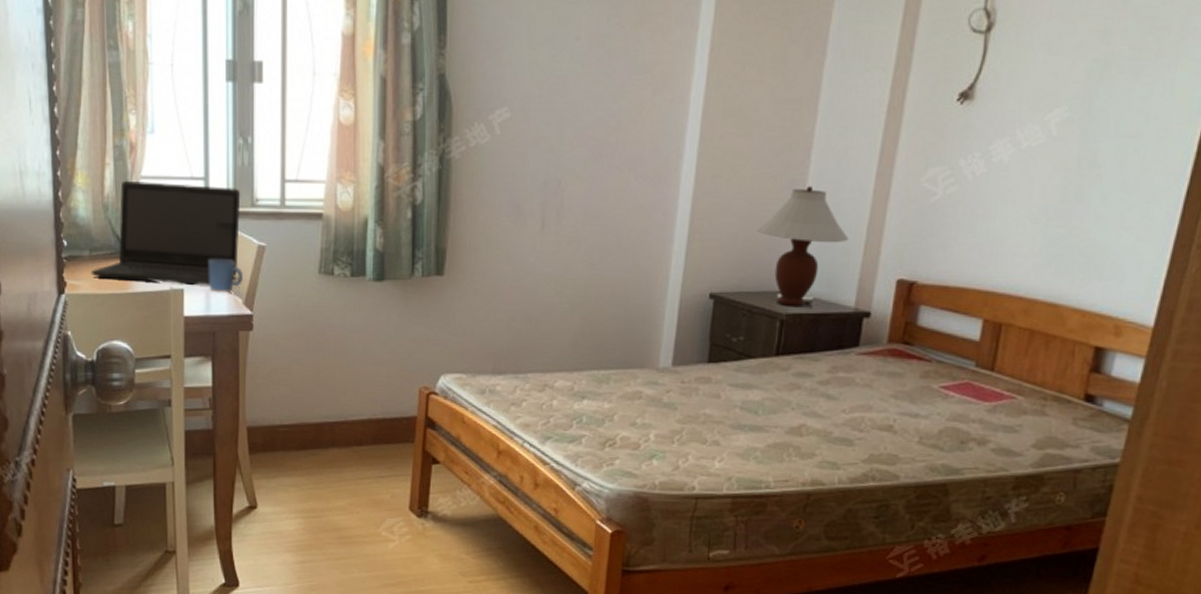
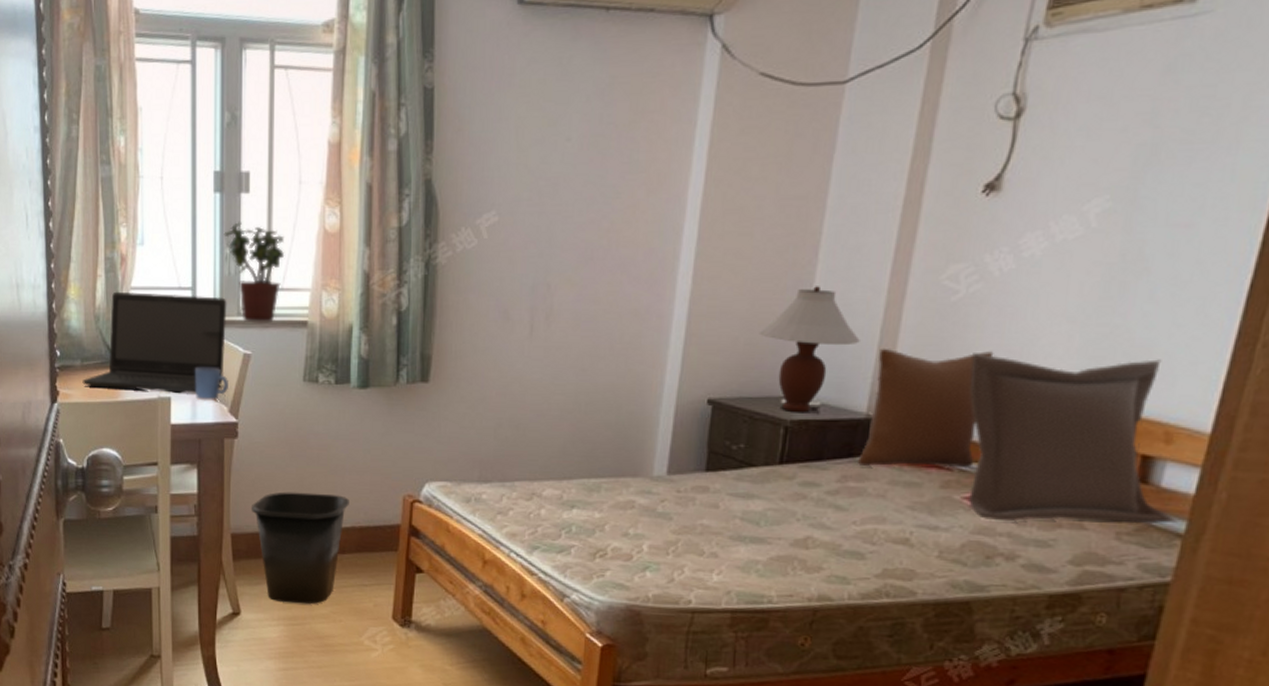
potted plant: none [236,112,299,215] -> present [224,222,285,323]
waste bin: none [266,384,366,496] -> present [250,491,349,604]
pillow: none [847,245,968,360] -> present [858,348,994,469]
cushion: none [945,251,1124,411] -> present [968,353,1177,525]

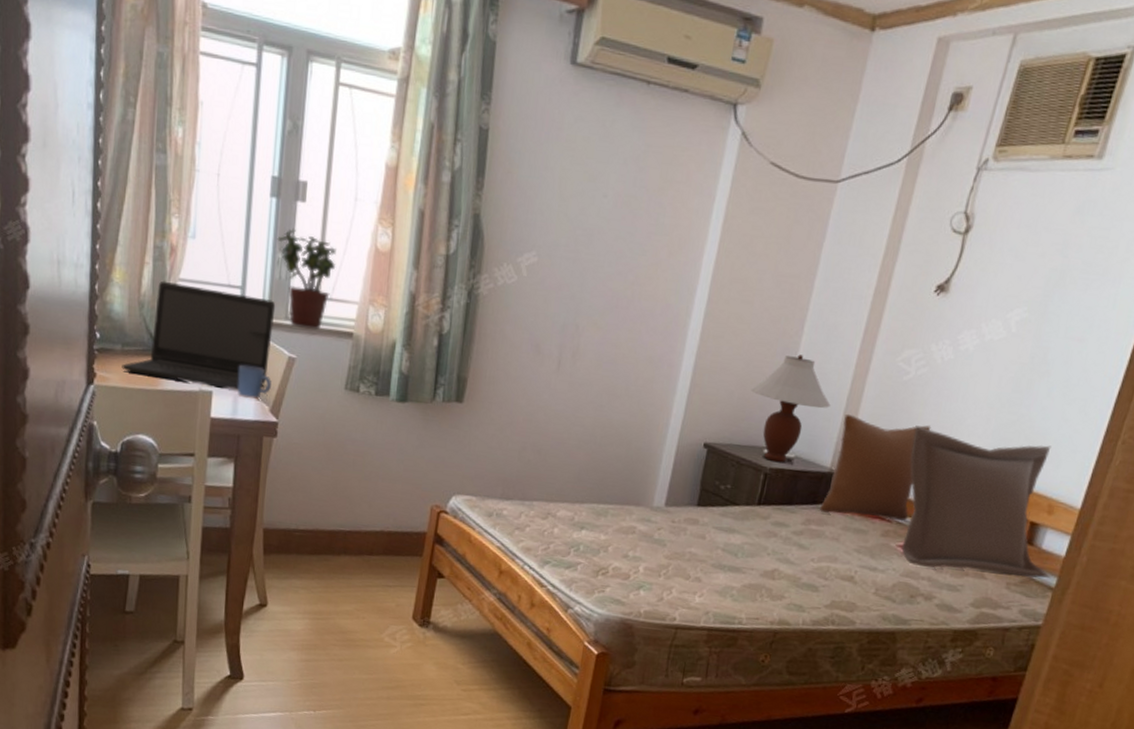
waste bin: present [250,491,349,604] -> none [284,492,380,601]

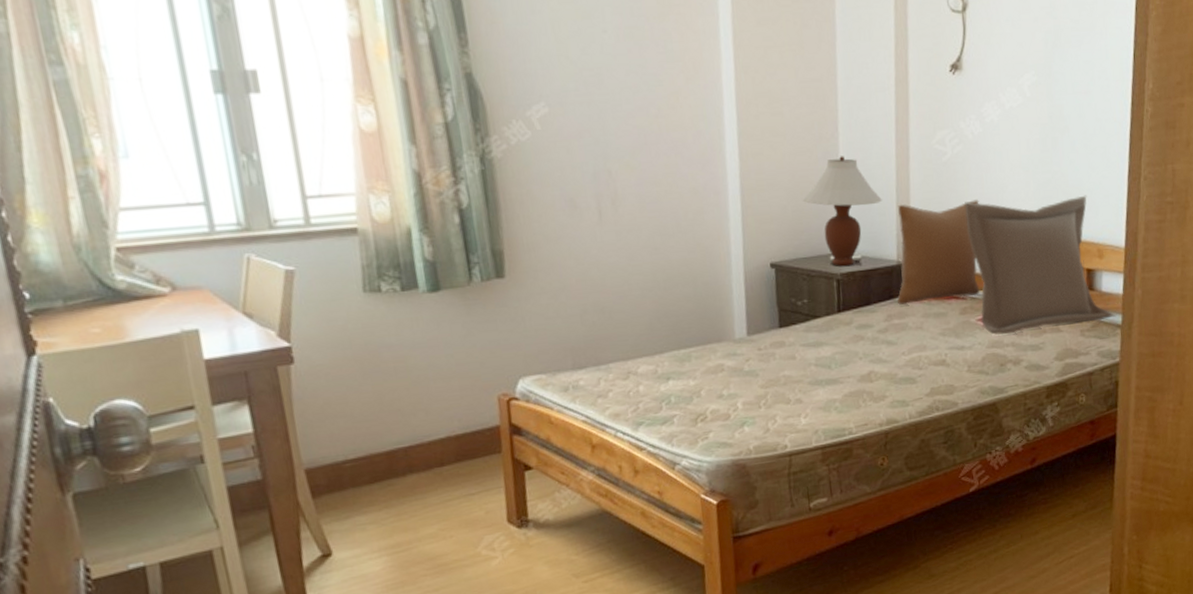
laptop: present [122,280,276,390] -> none [69,210,265,330]
mug: present [237,364,272,400] -> none [224,289,272,328]
potted plant: present [277,229,336,331] -> none [235,125,318,236]

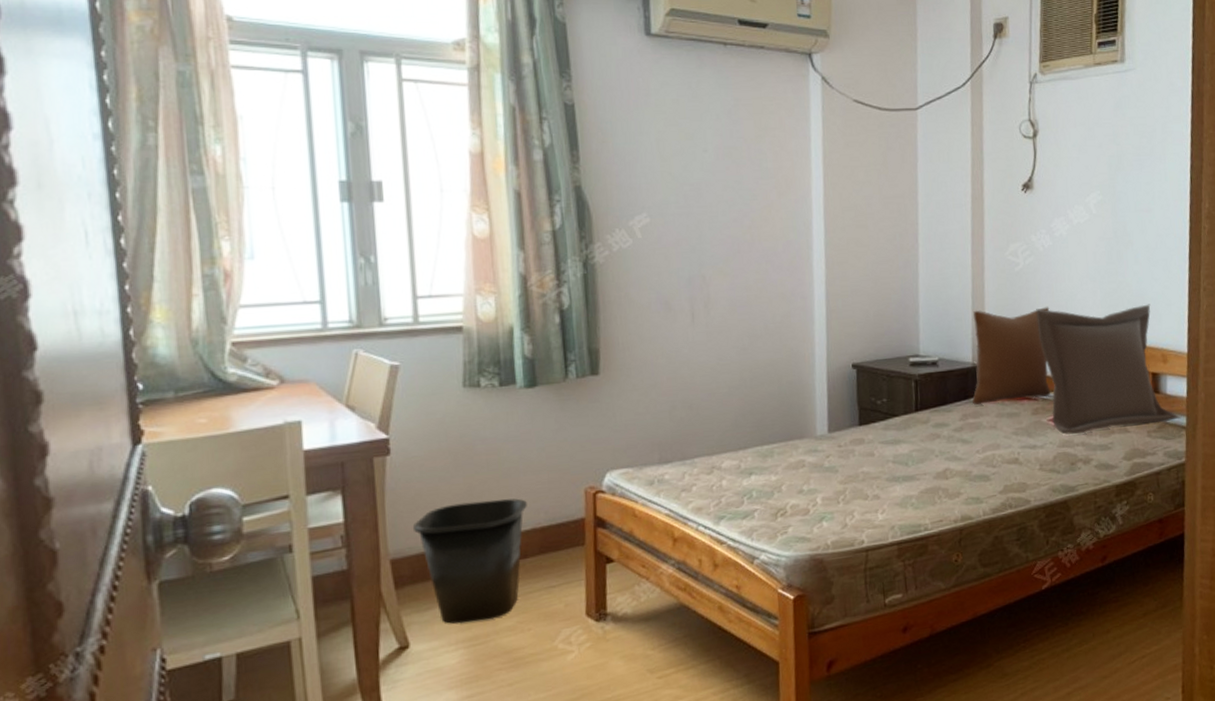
waste bin: none [324,406,440,532] -> present [412,498,527,624]
table lamp: present [802,156,882,267] -> none [883,265,959,368]

